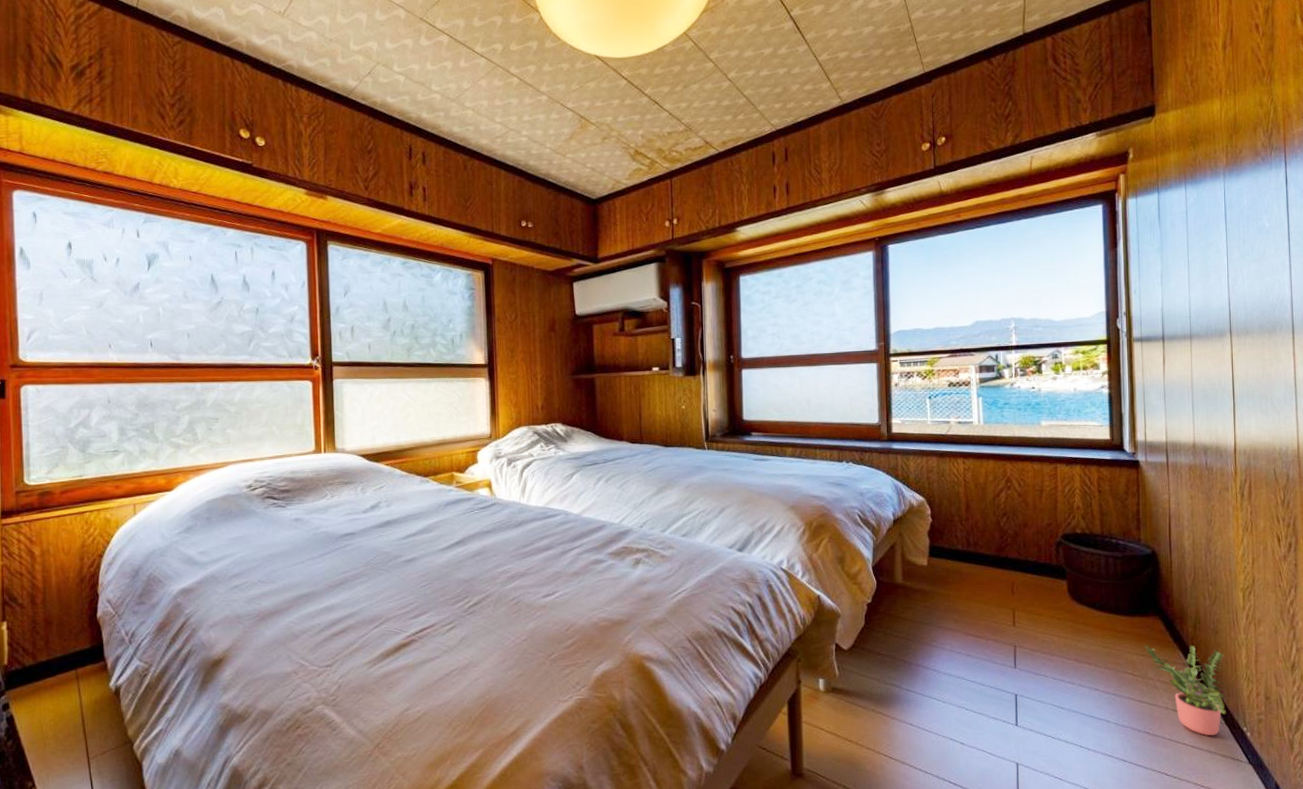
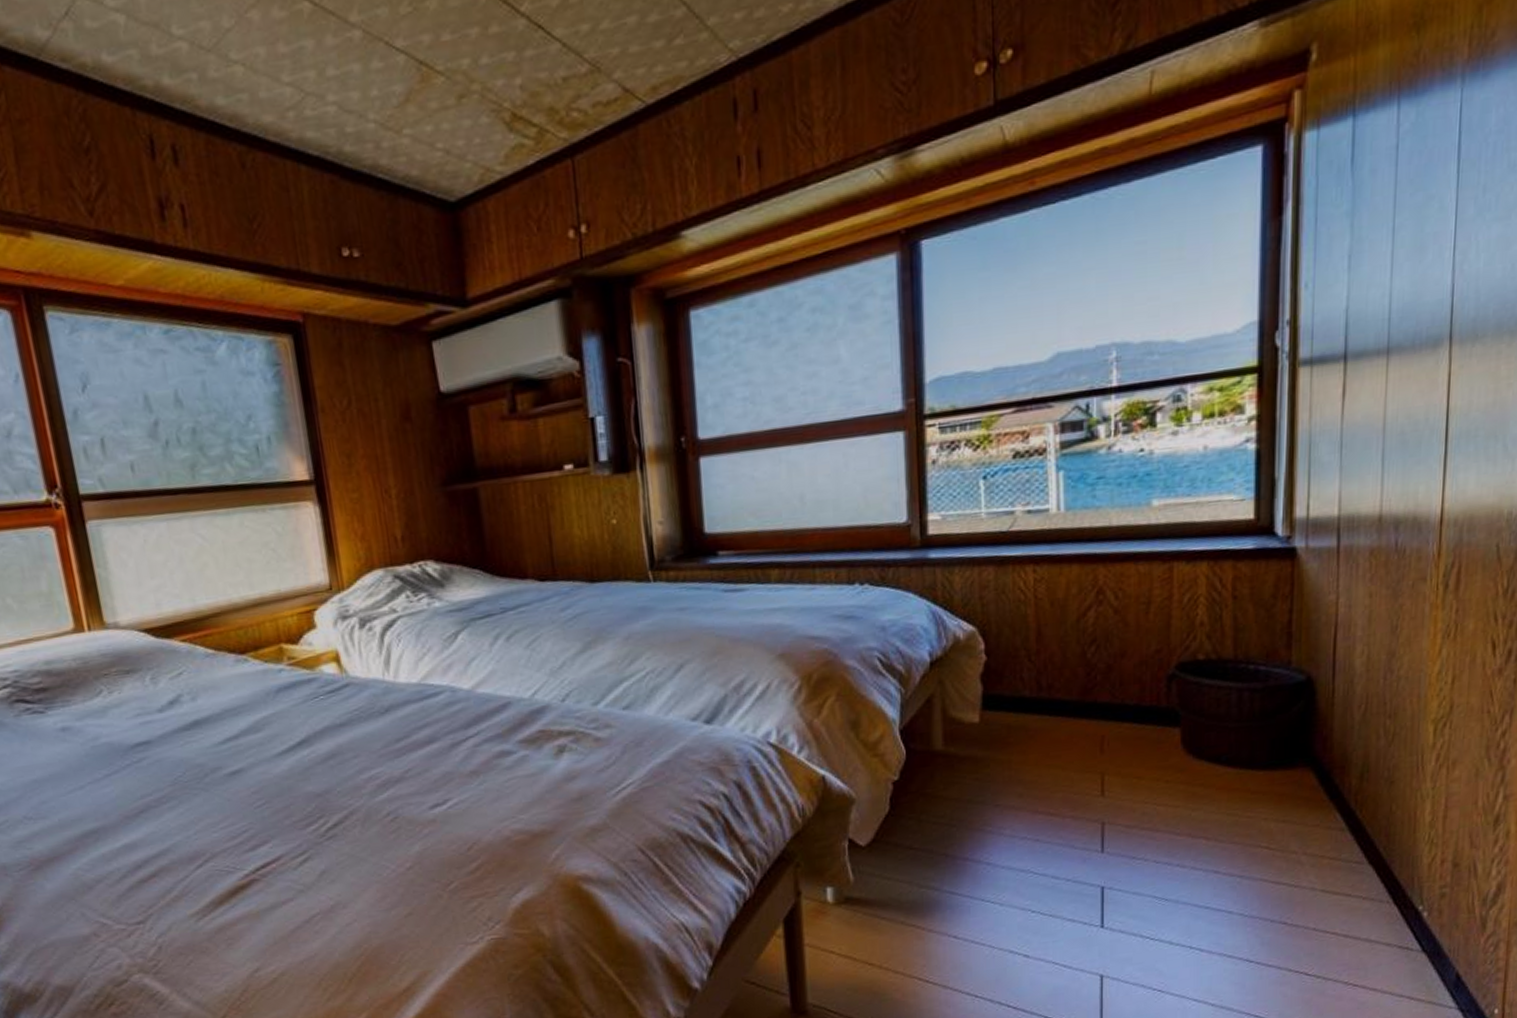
potted plant: present [1144,645,1226,736] -> none [1287,802,1399,921]

